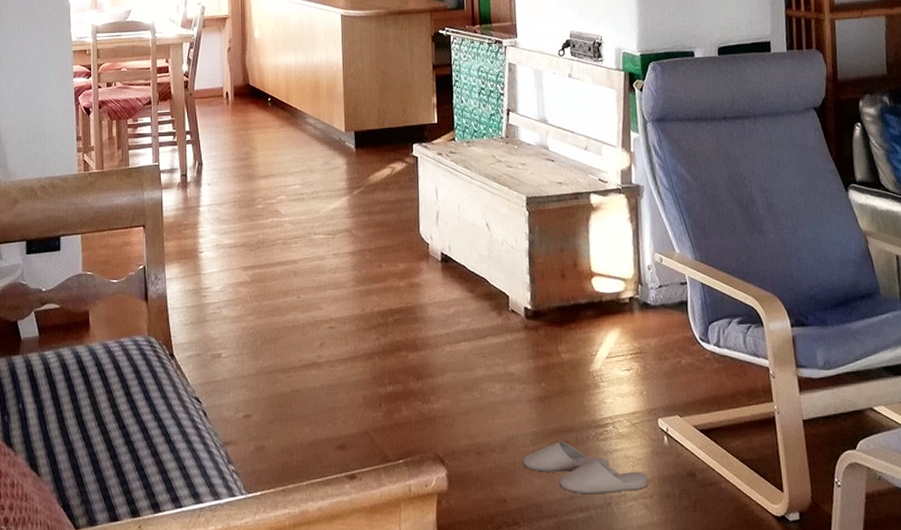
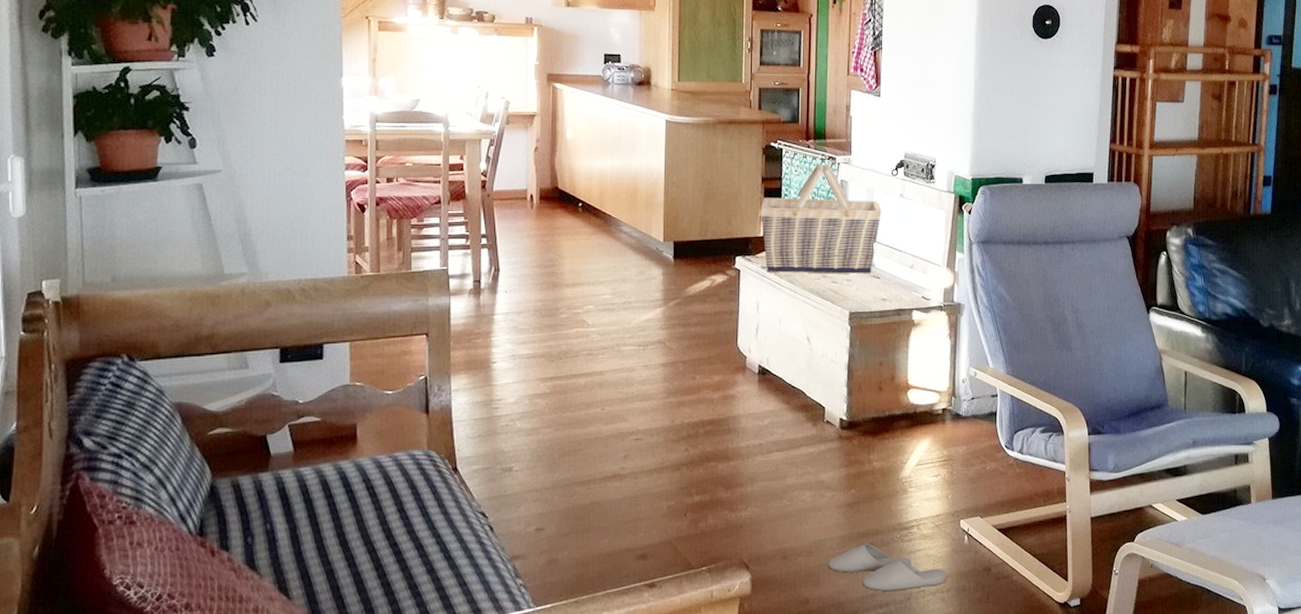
basket: none [434,47,551,159] -> present [761,163,882,275]

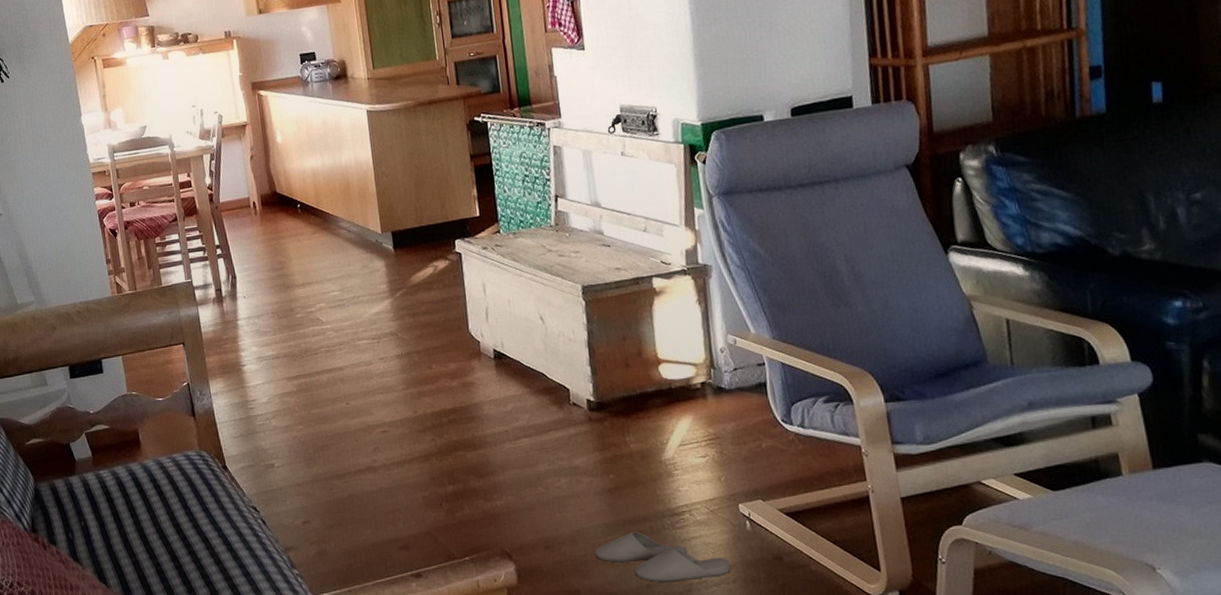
basket: present [761,163,882,275] -> none [473,130,603,253]

